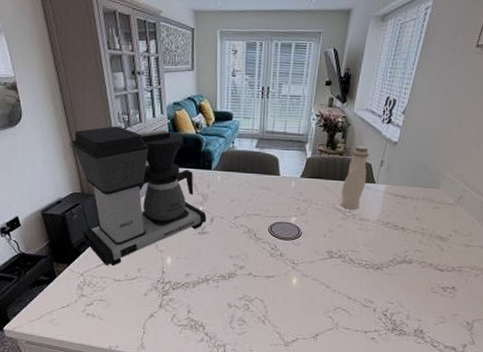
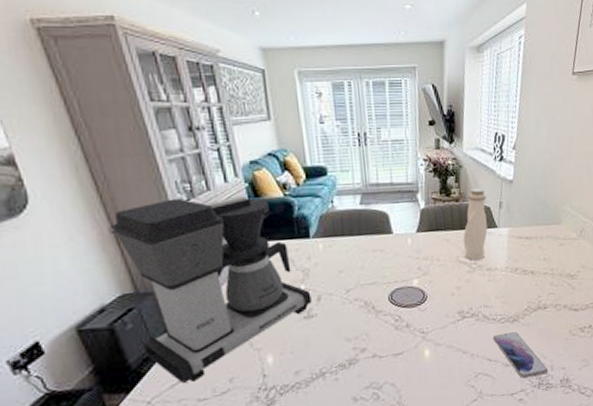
smartphone: none [355,278,404,321] -> present [492,332,549,378]

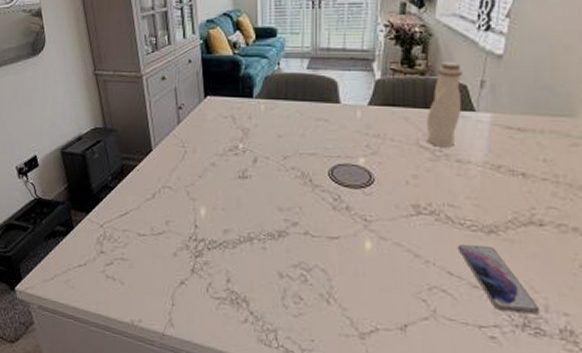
coffee maker: present [111,195,312,383] -> none [94,50,248,217]

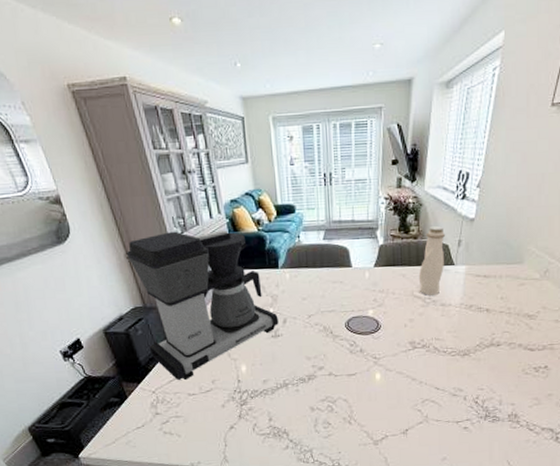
coffee maker: none [94,50,248,217] -> present [126,230,279,381]
smartphone: present [457,245,541,314] -> none [442,365,497,409]

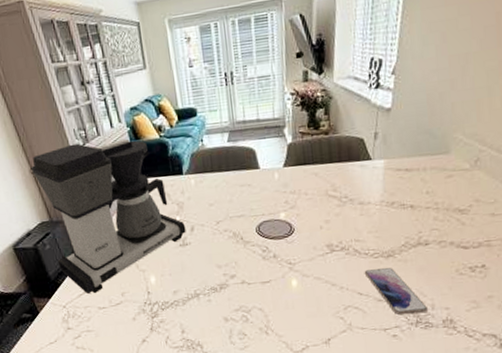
water bottle: present [418,226,446,296] -> none [332,119,360,194]
smartphone: none [442,365,497,409] -> present [364,268,429,315]

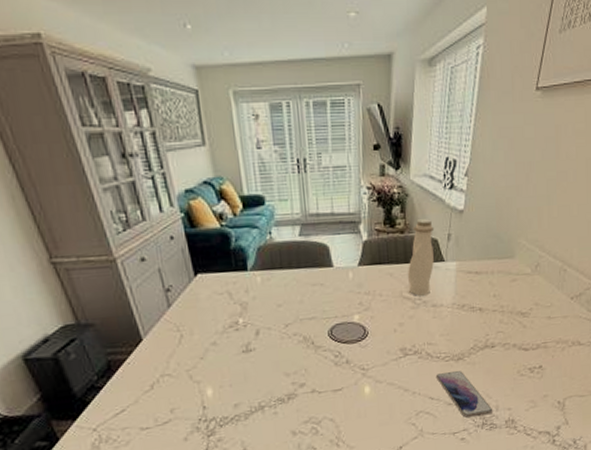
coffee maker: present [30,138,186,294] -> none [49,226,250,412]
water bottle: none [332,119,360,194] -> present [407,219,435,296]

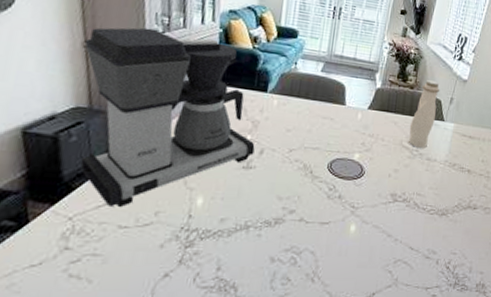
coffee maker: none [49,226,250,412] -> present [80,27,255,208]
smartphone: present [435,371,493,418] -> none [419,225,467,274]

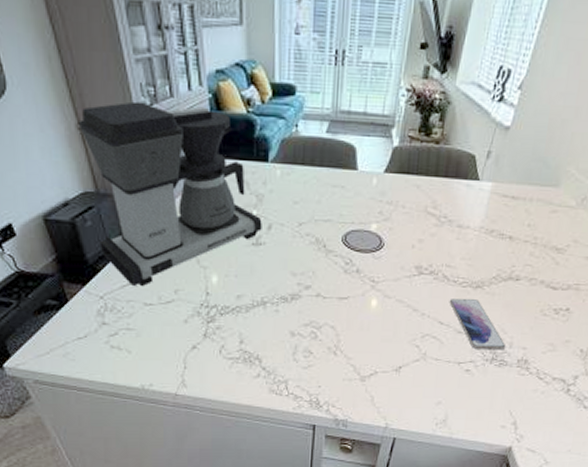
water bottle: present [409,80,440,148] -> none [435,131,474,214]
smartphone: none [419,225,467,274] -> present [449,299,506,349]

